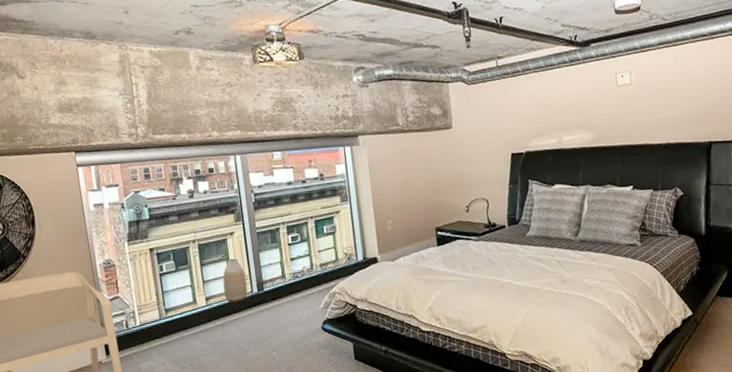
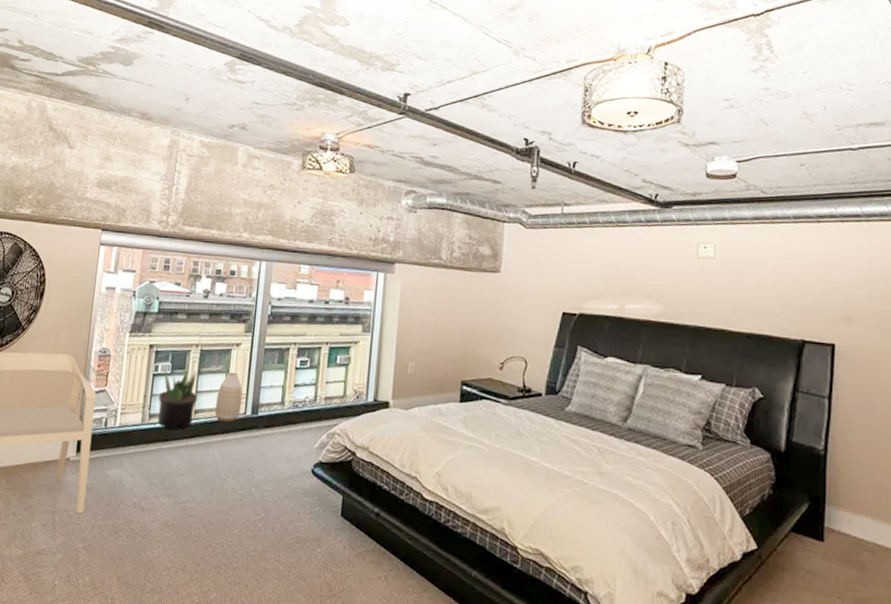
planter: none [168,265,206,319] -> present [157,367,197,430]

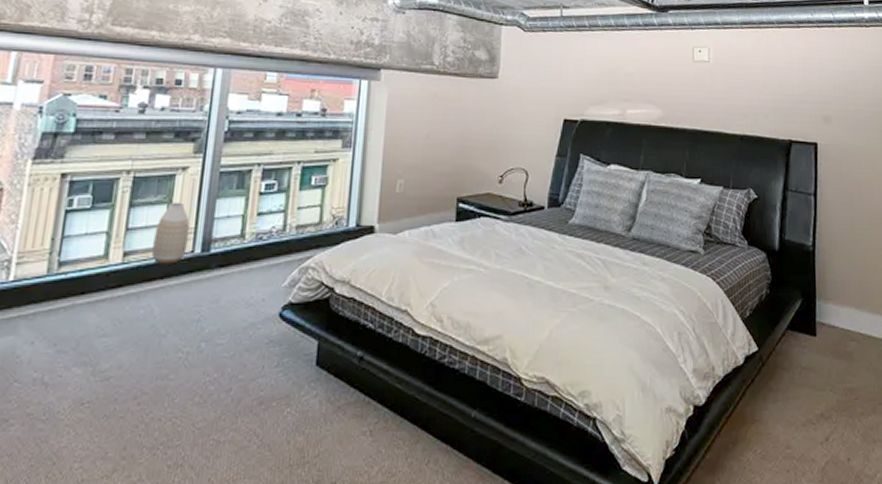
planter: present [157,367,197,430] -> none [69,201,128,278]

